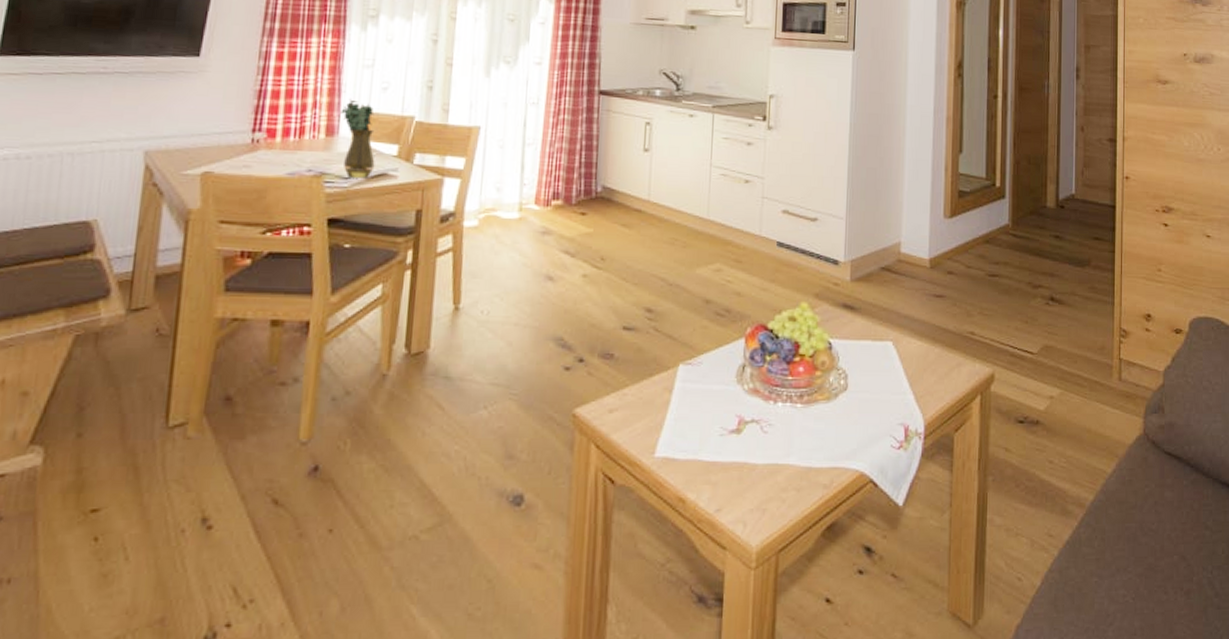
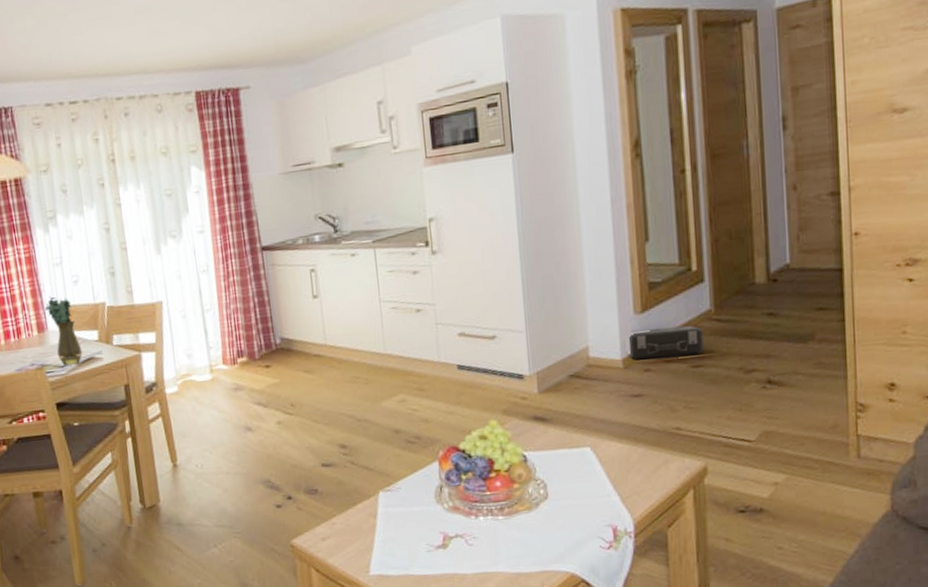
suitcase: none [933,233,1000,265] -> present [626,325,704,361]

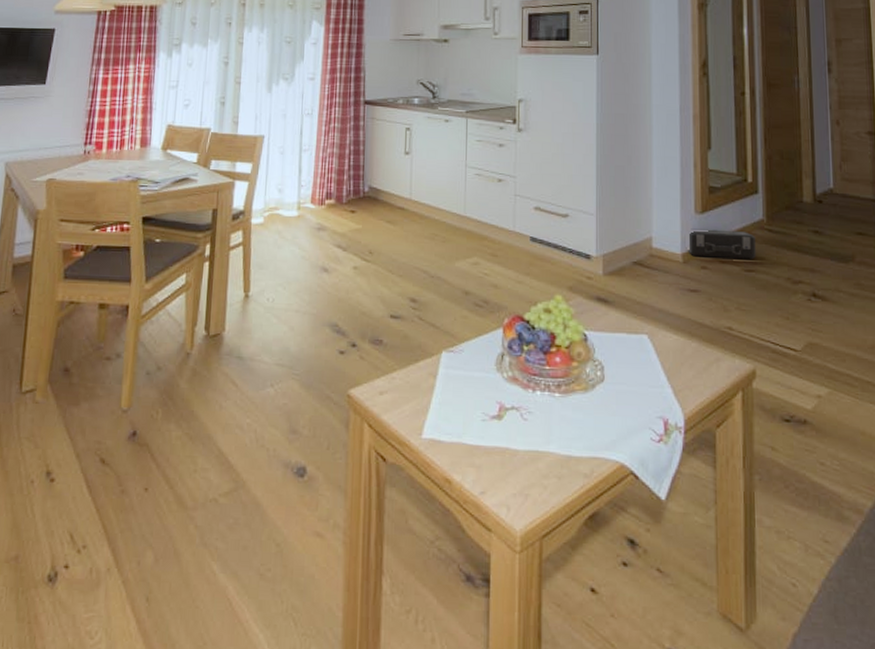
vase: present [45,296,83,367] -> none [152,115,179,183]

